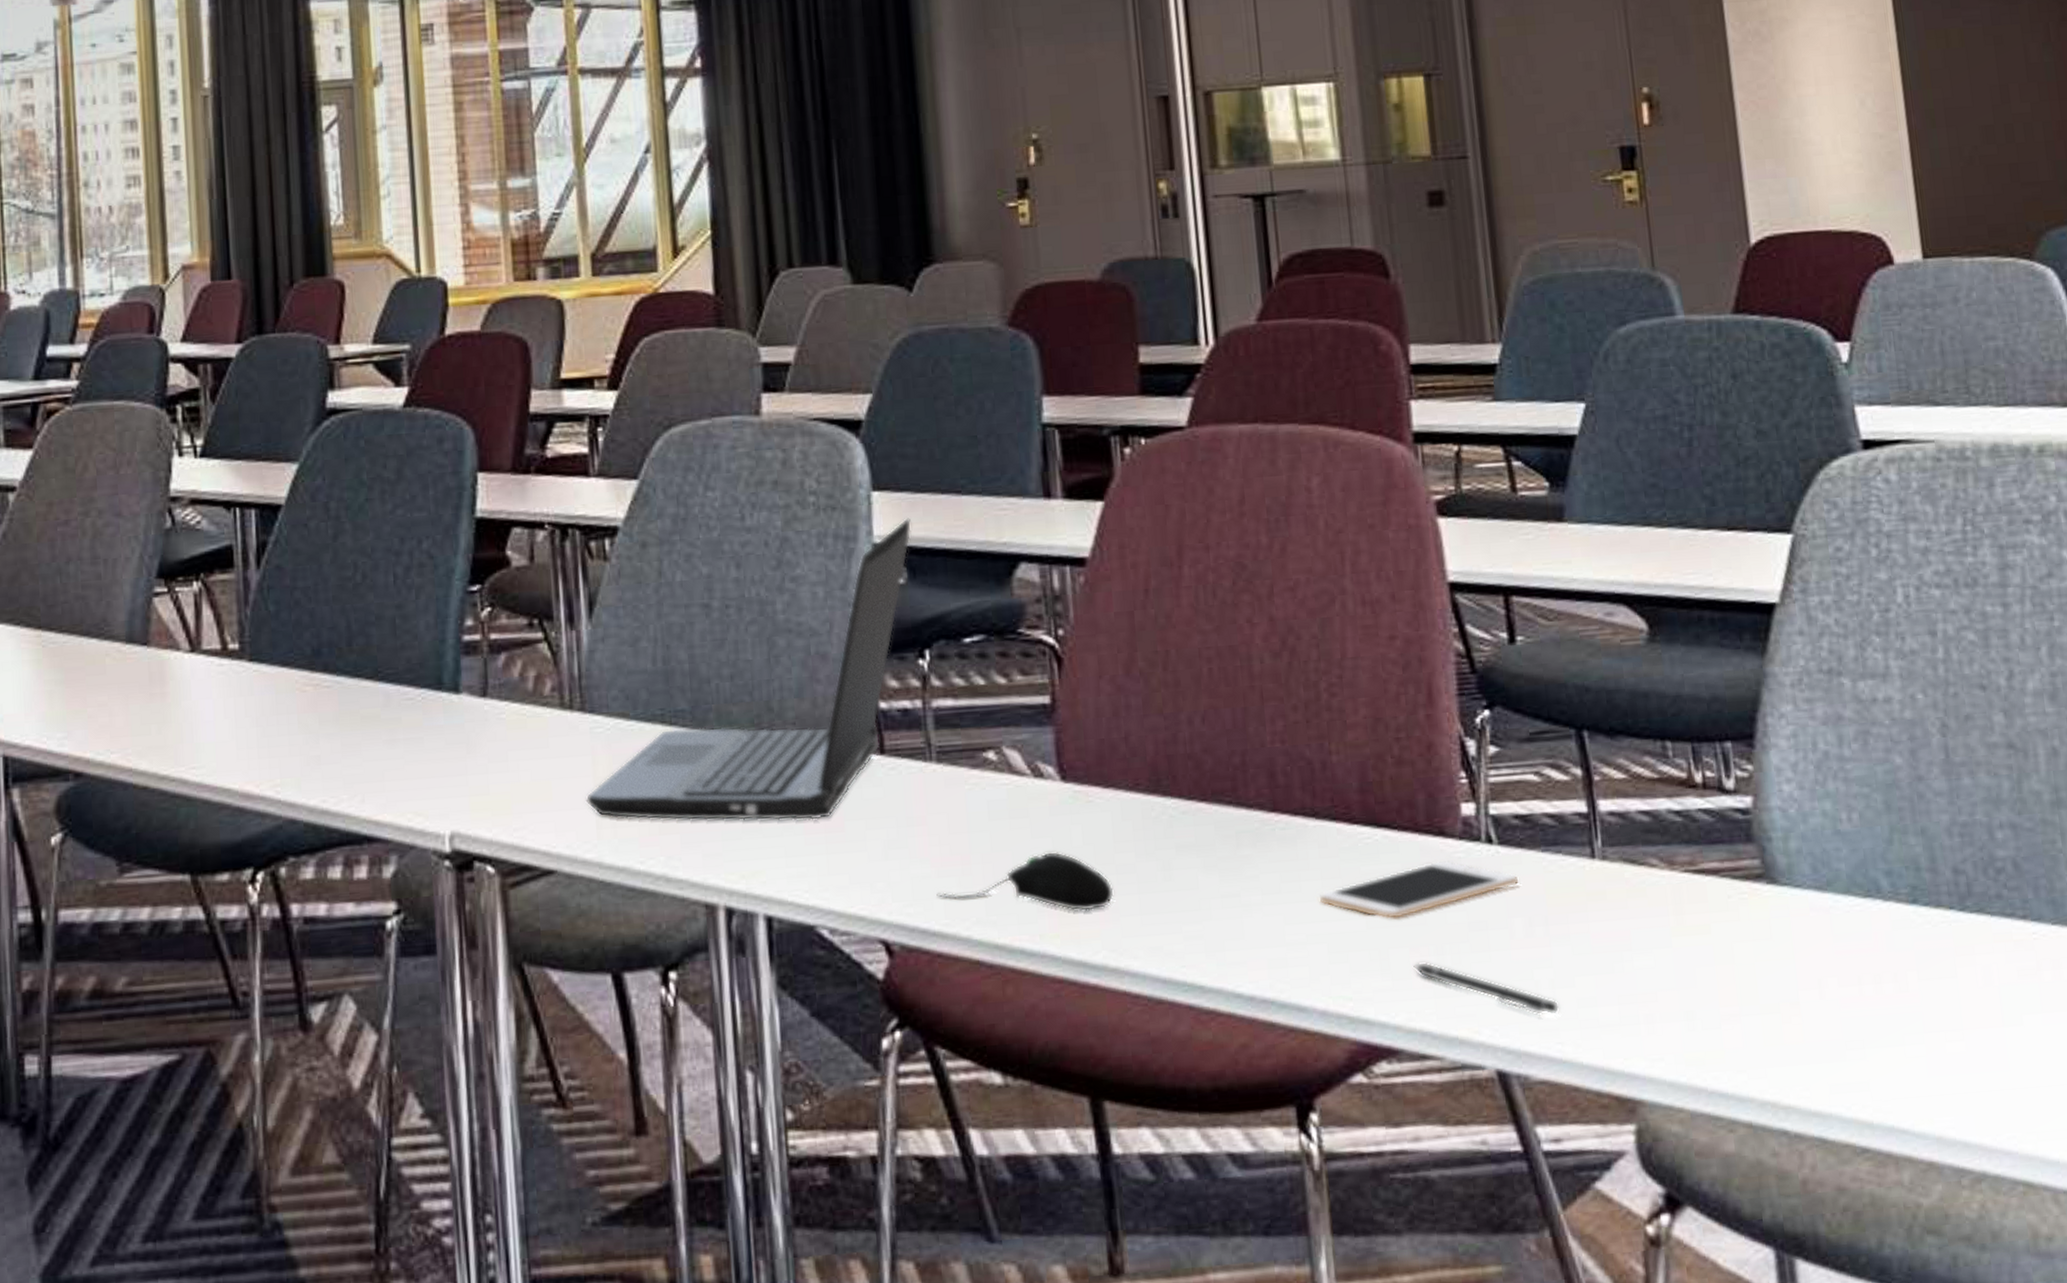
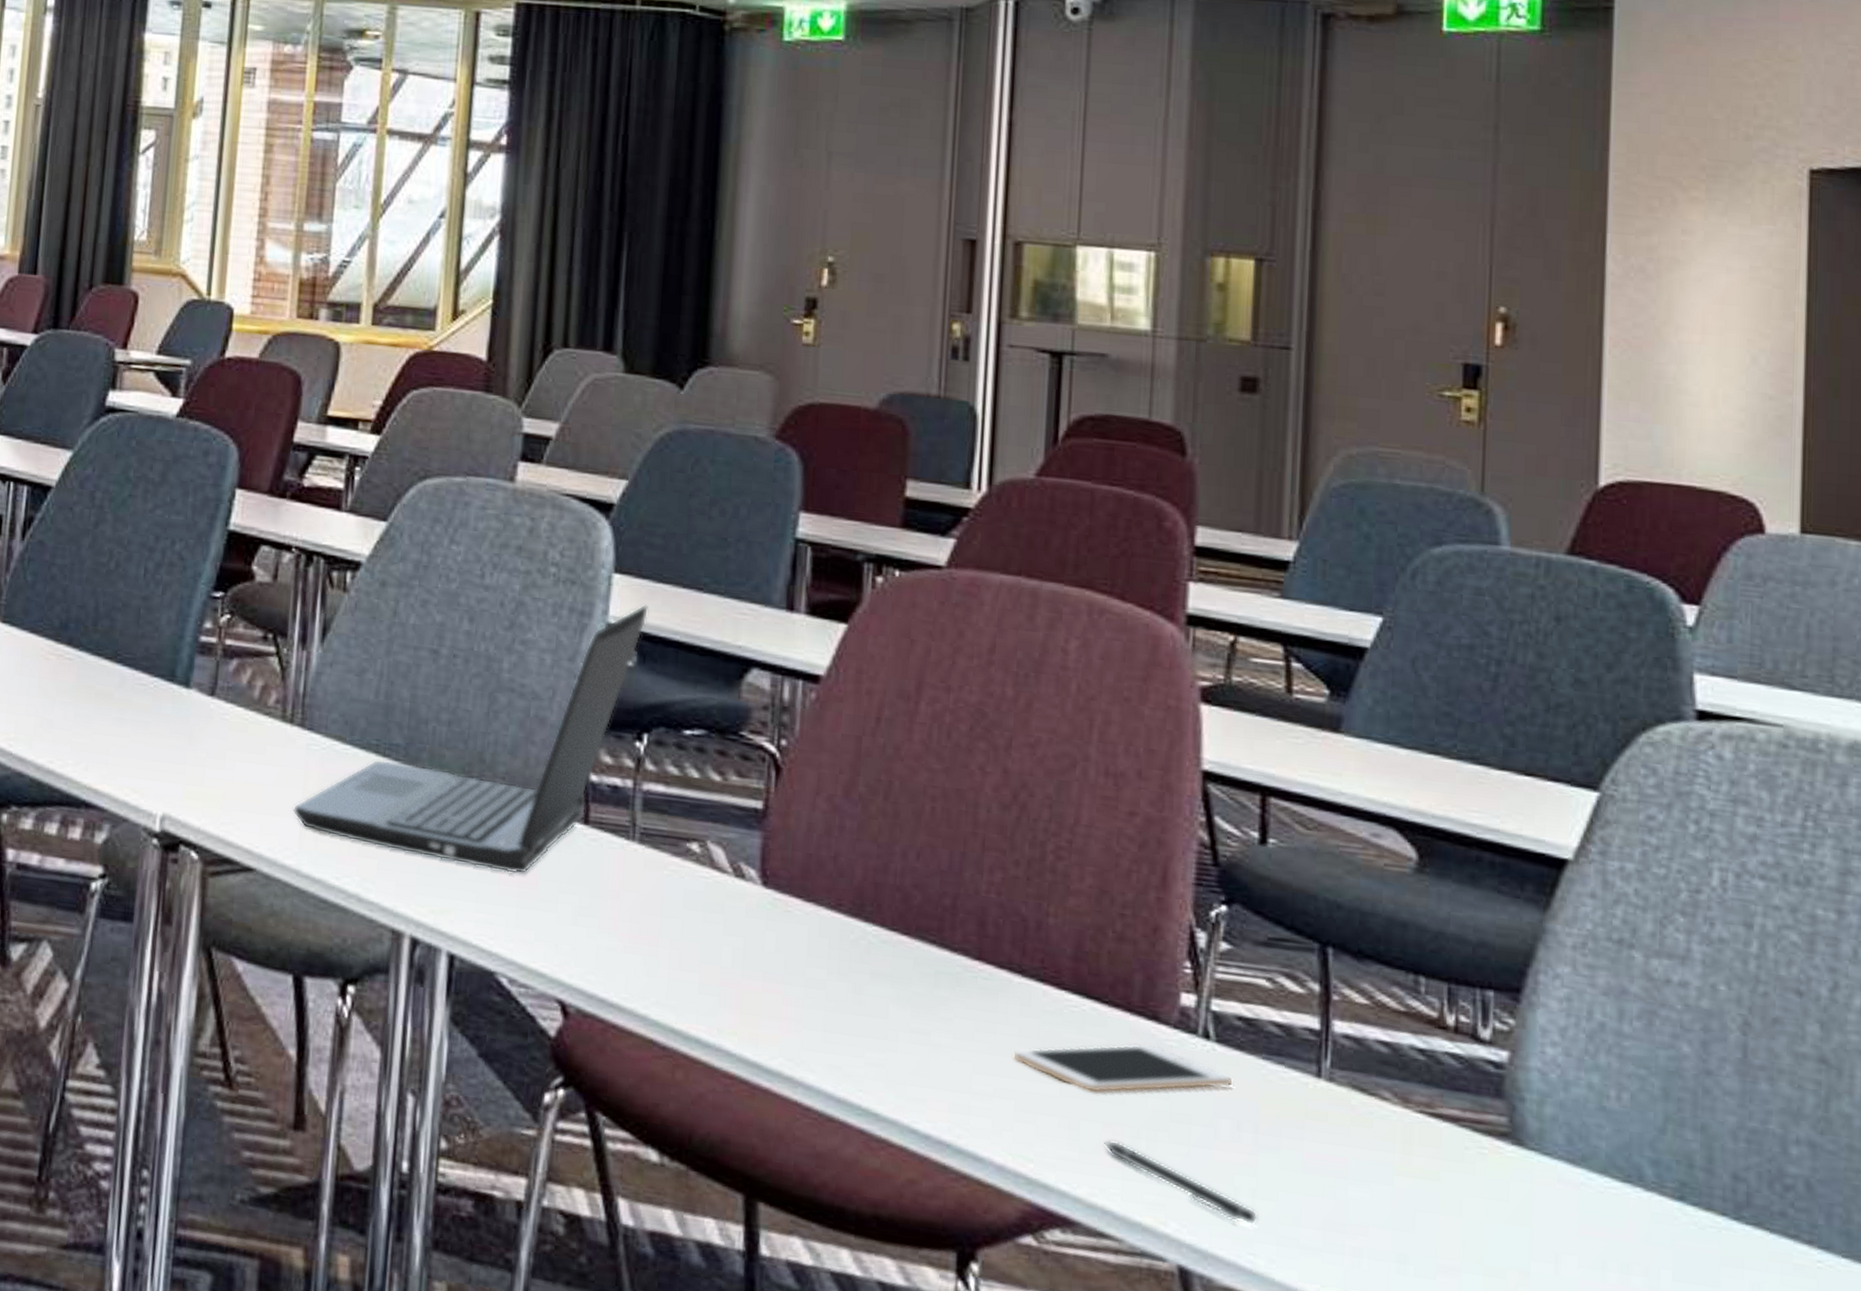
computer mouse: present [936,851,1114,911] -> none [620,950,800,1017]

